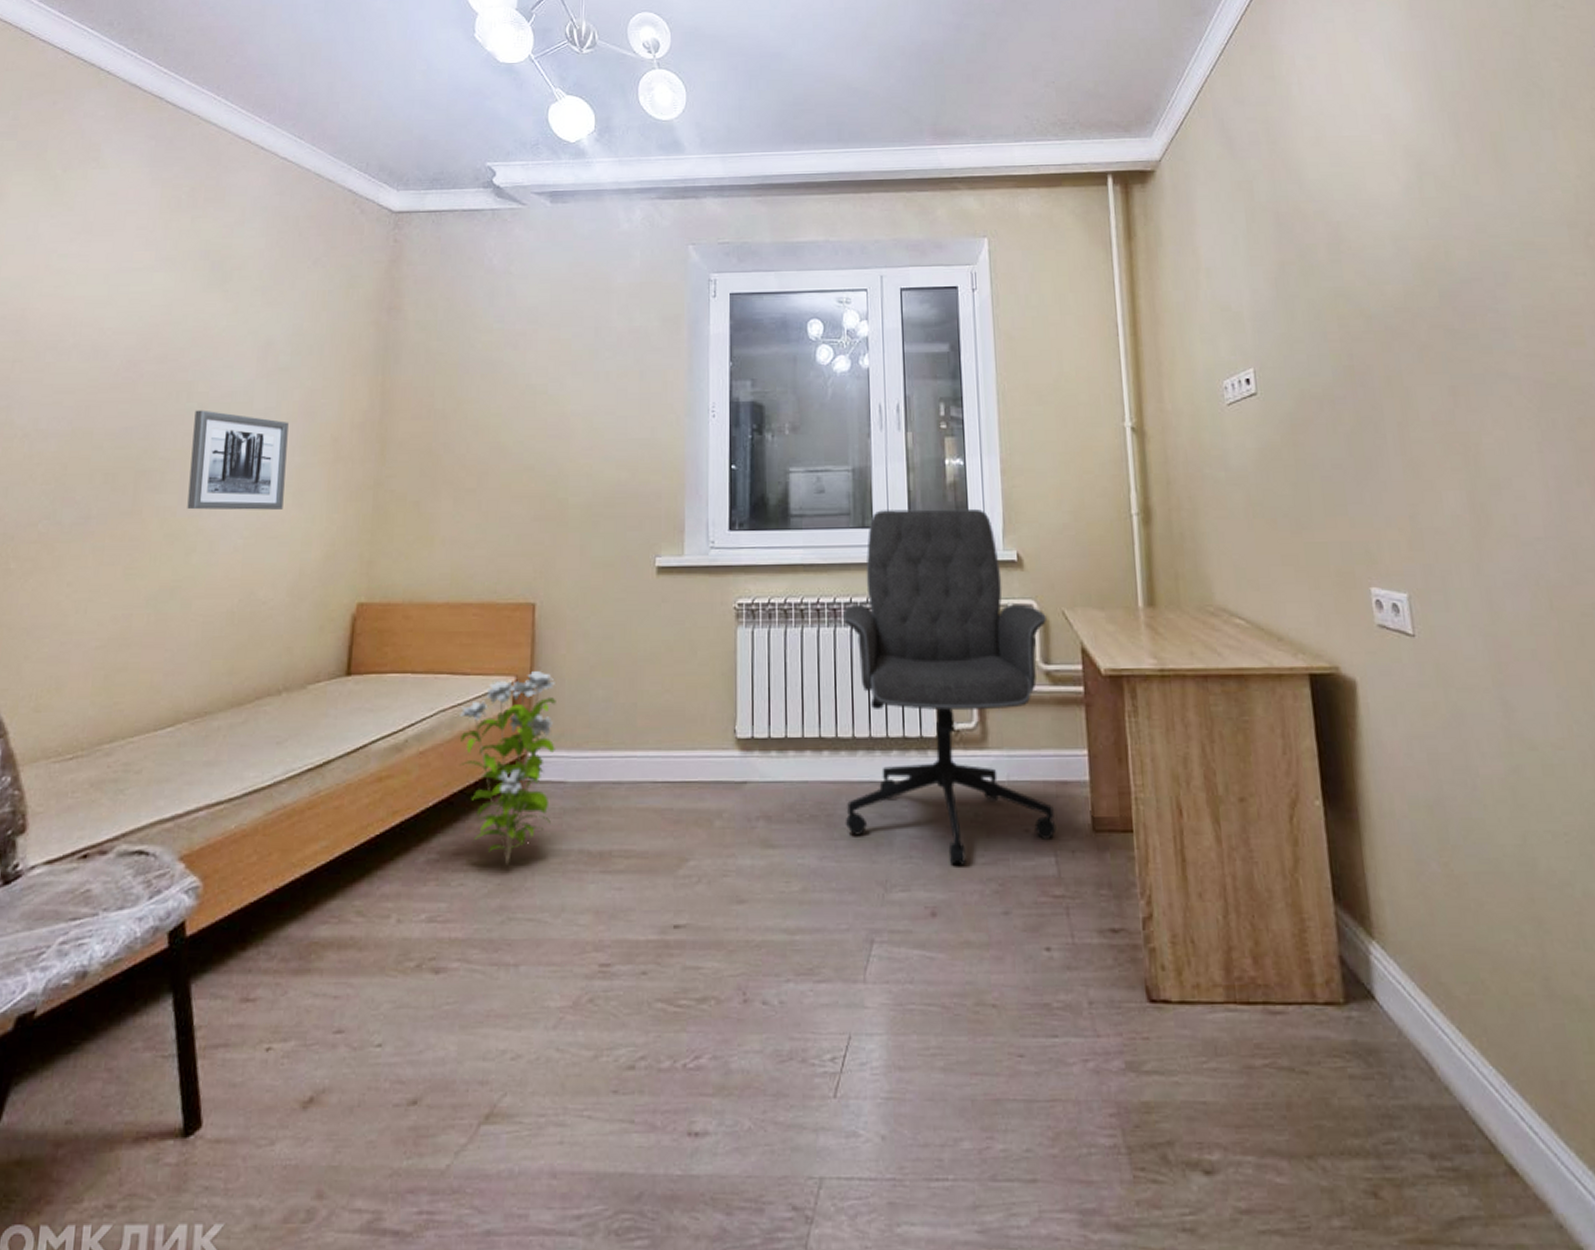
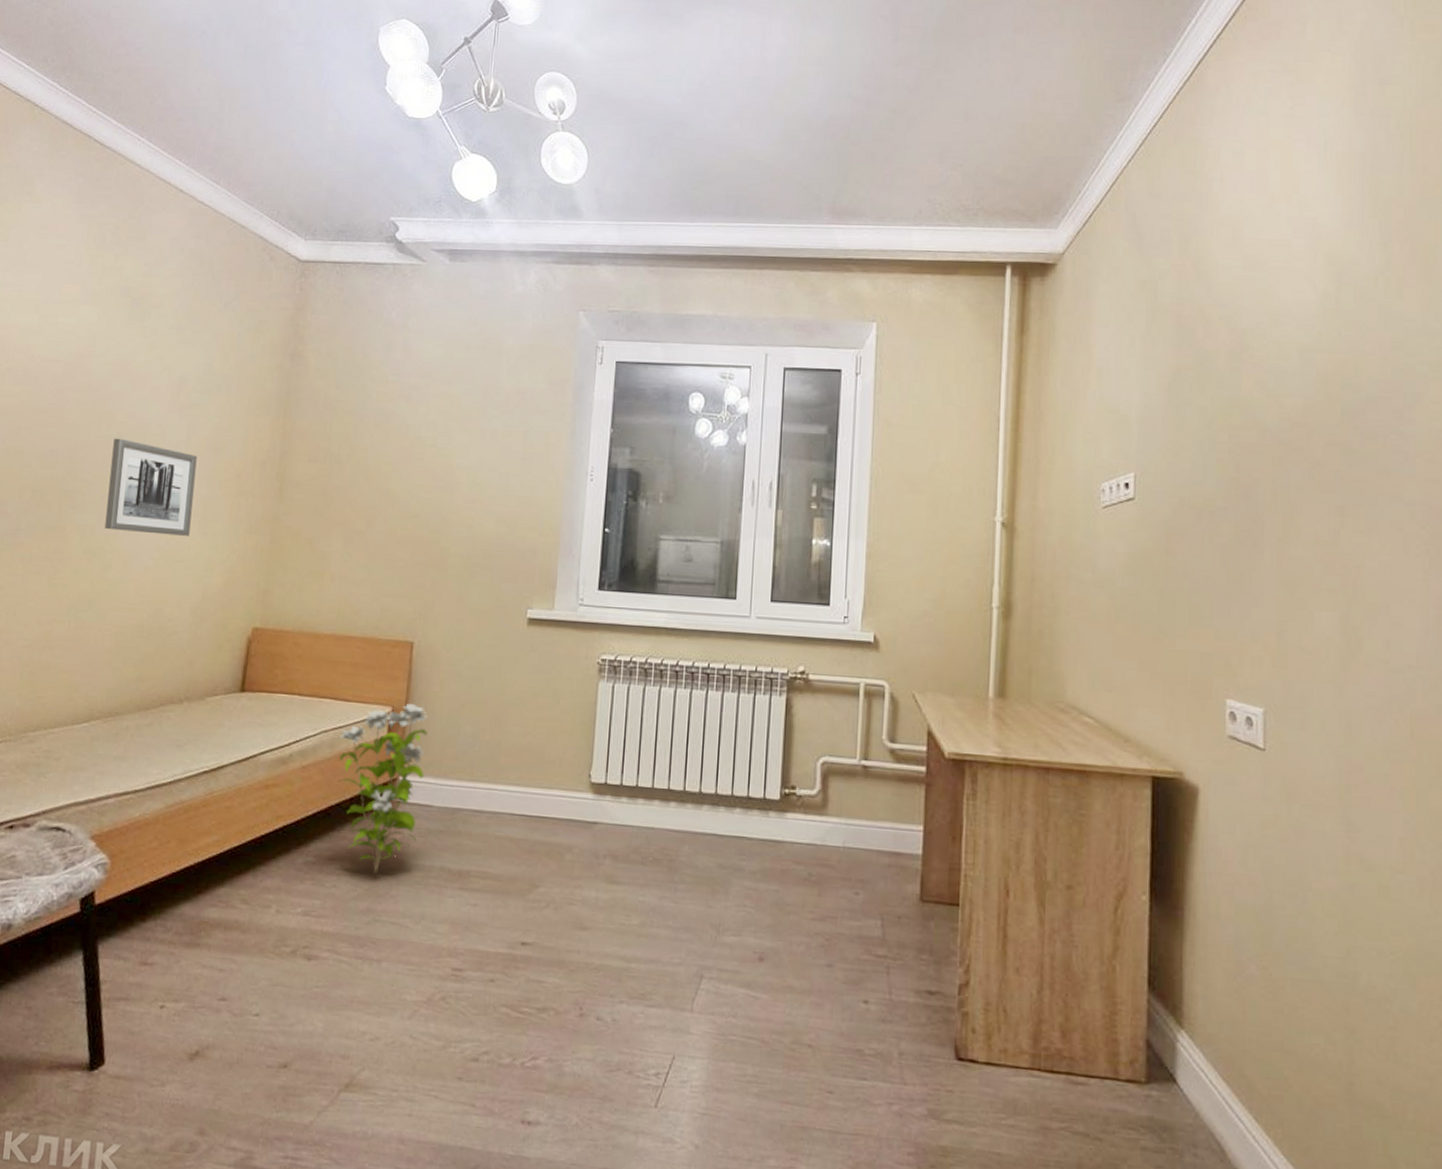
office chair: present [842,508,1057,866] -> none [685,583,896,919]

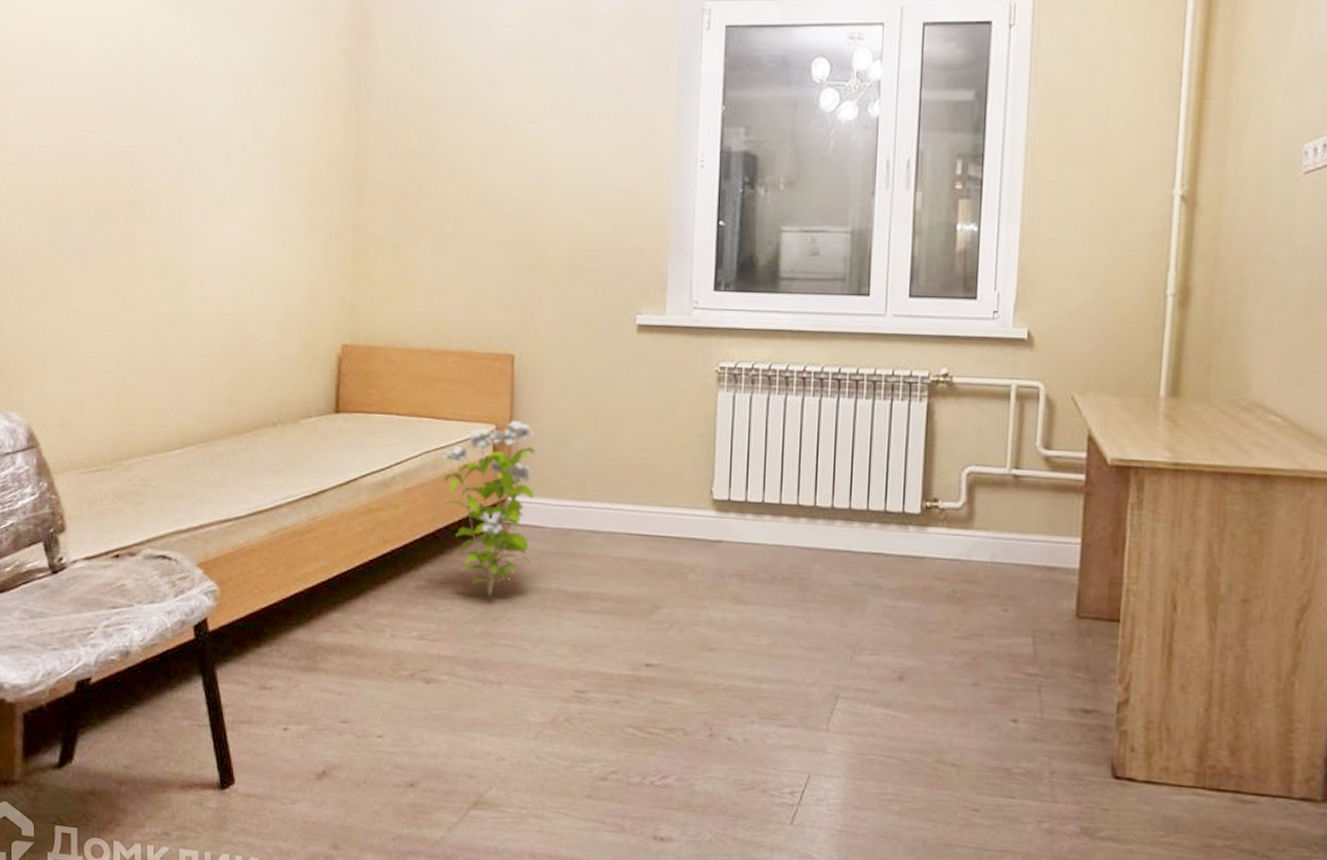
wall art: present [104,438,197,536] -> none [175,142,266,248]

